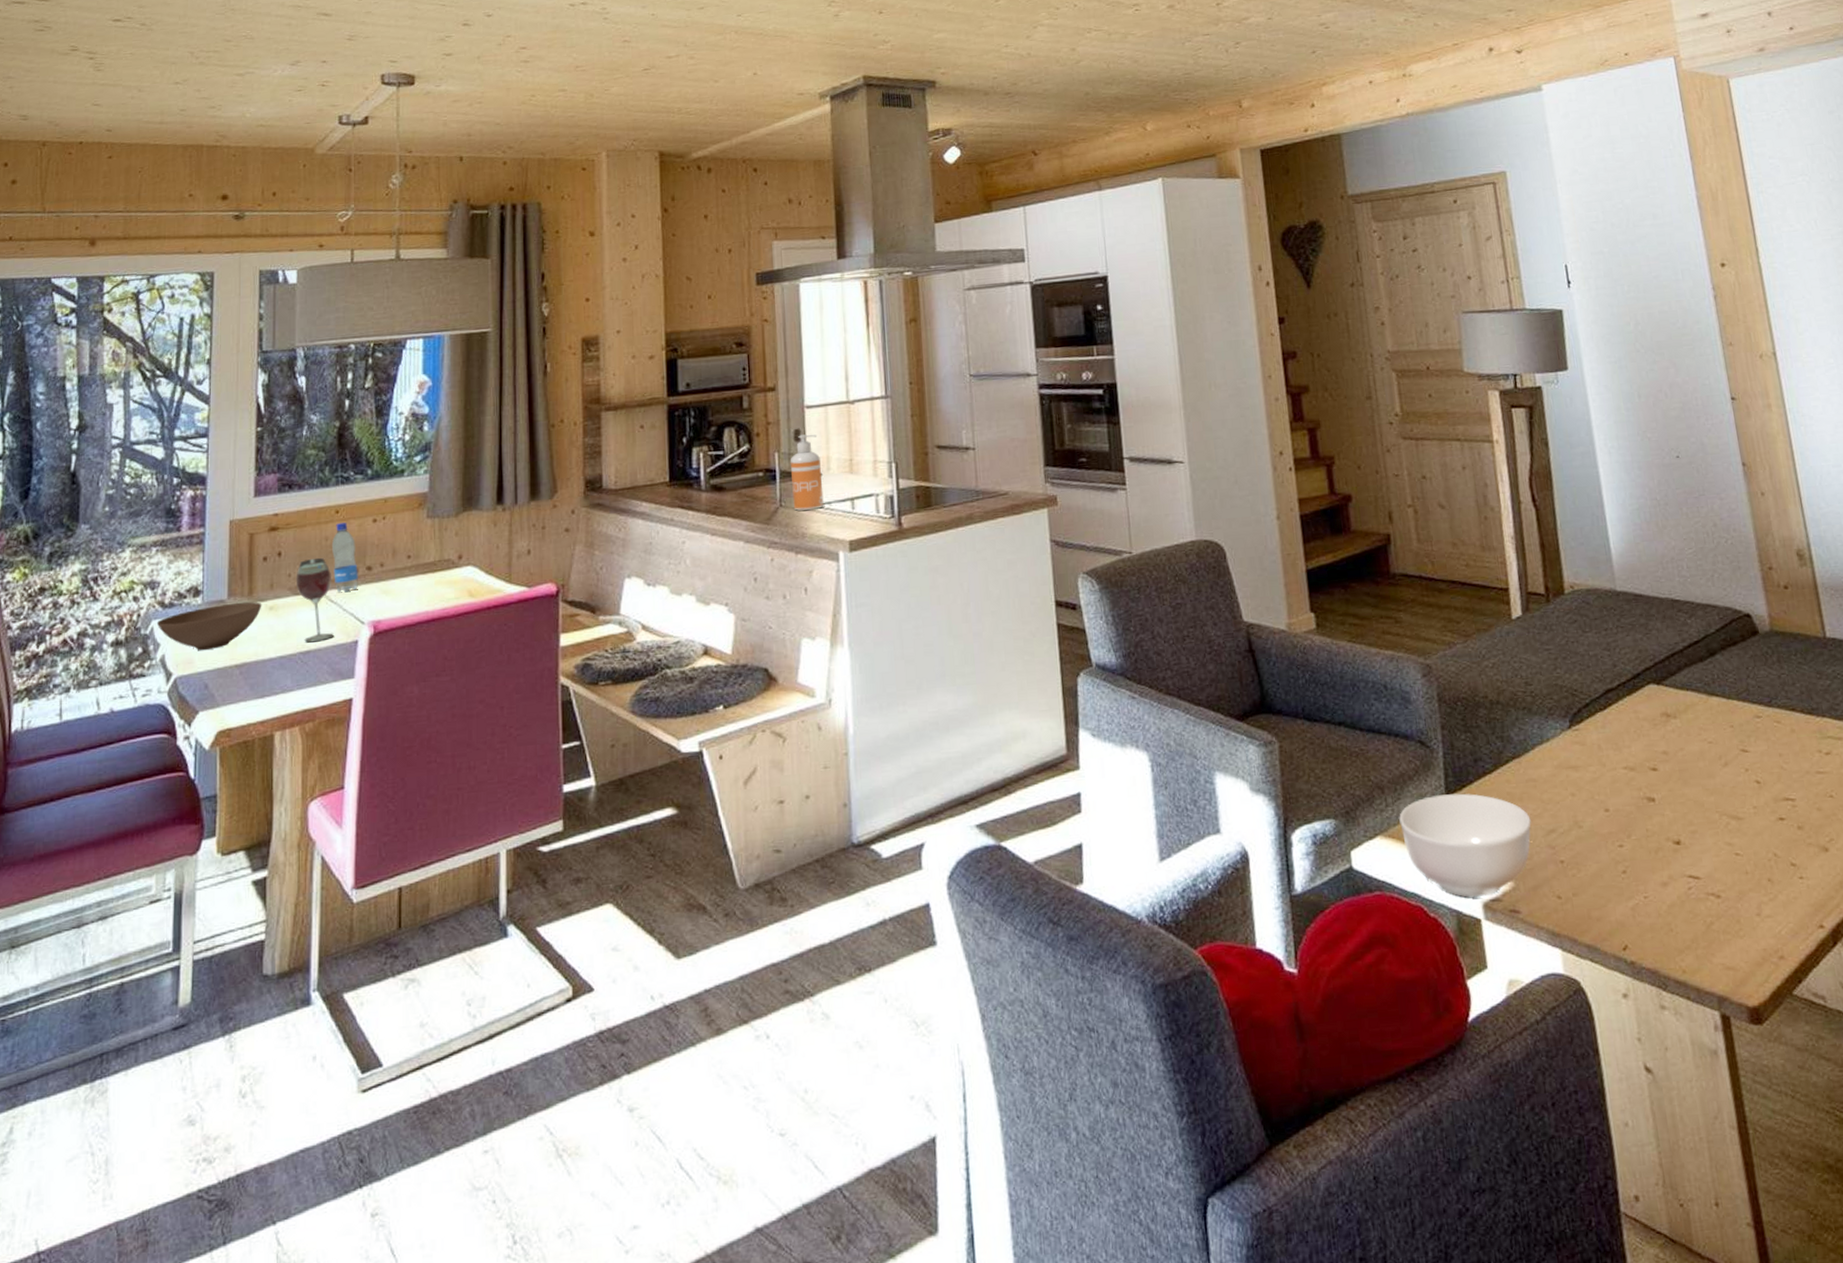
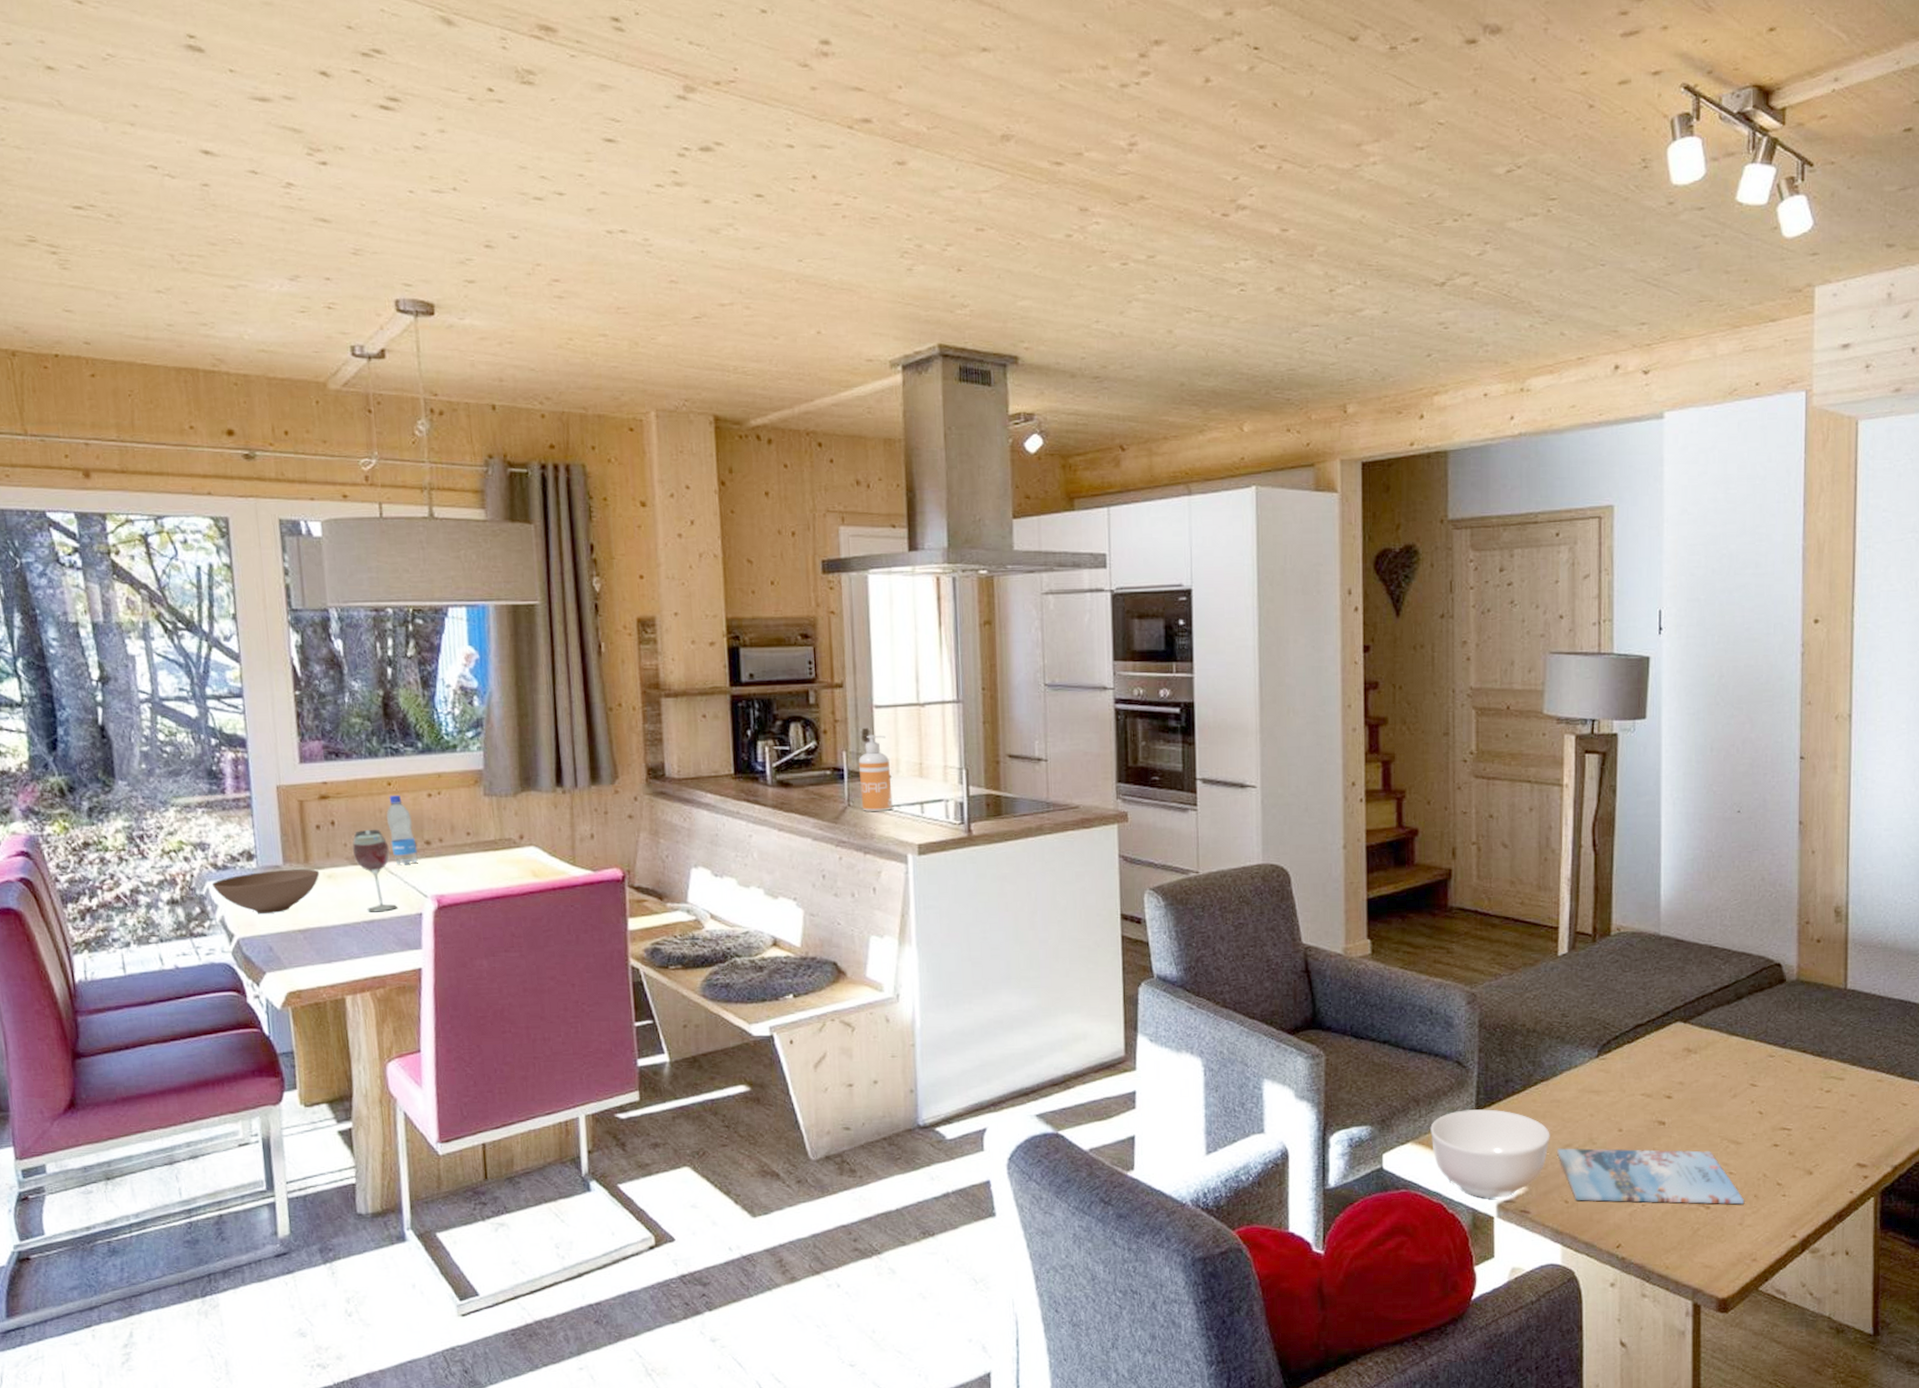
magazine: none [1540,829,1758,896] -> present [1556,1148,1744,1205]

